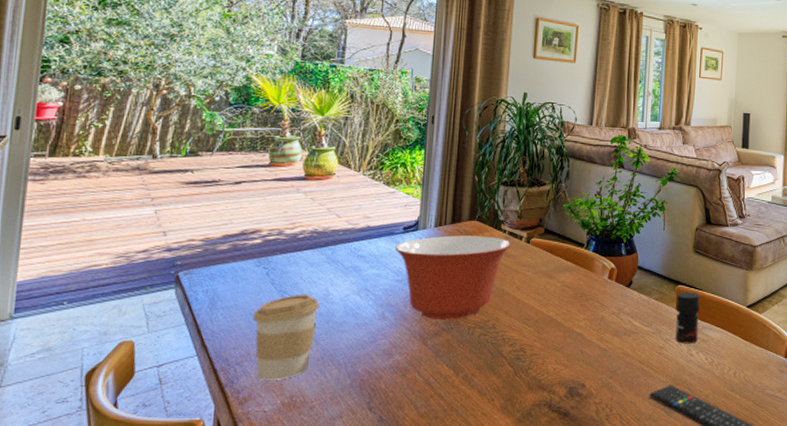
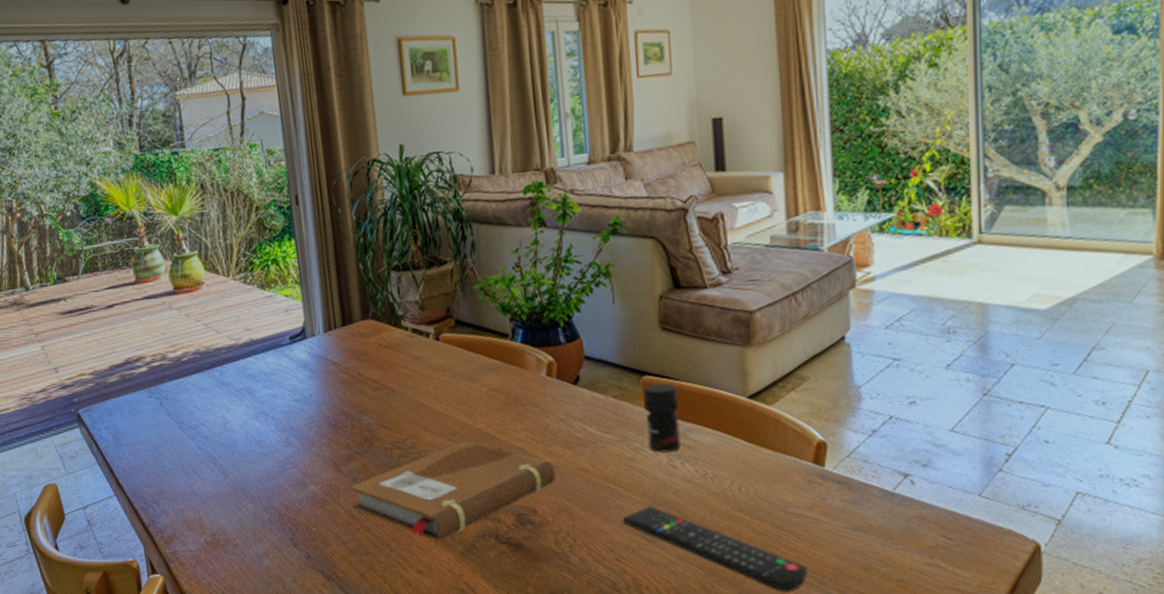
coffee cup: present [252,294,320,380] -> none [157,423,223,518]
mixing bowl: present [395,235,511,319] -> none [285,337,417,442]
notebook: none [430,325,604,409] -> present [350,441,556,542]

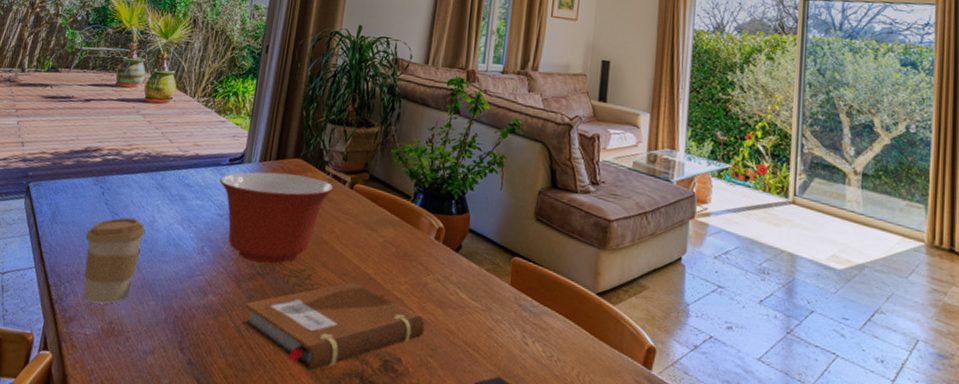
coffee cup: none [157,423,223,518] -> present [83,217,146,304]
mixing bowl: none [285,337,417,442] -> present [220,172,334,264]
jar: present [643,383,681,453] -> none [508,265,540,330]

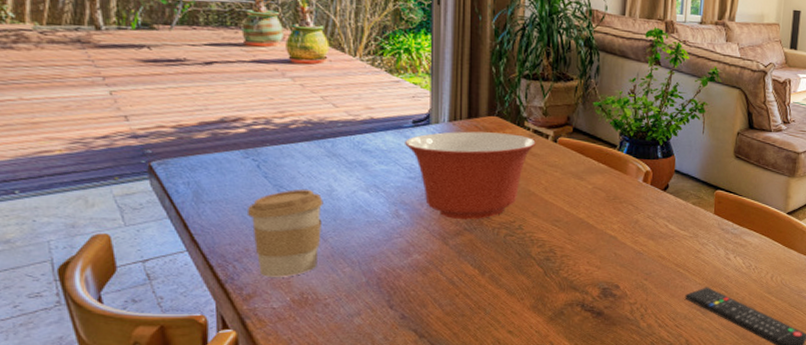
notebook: present [242,282,425,372] -> none [454,227,639,308]

